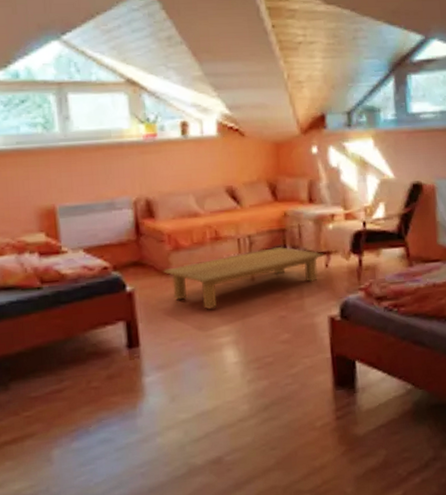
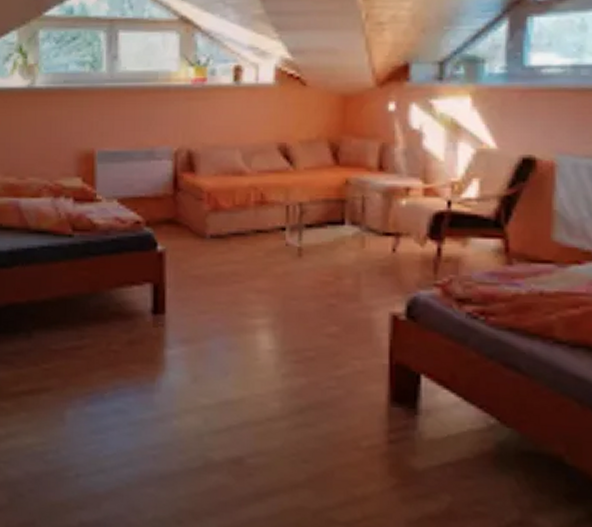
coffee table: present [163,246,324,310] -> none [198,220,392,284]

